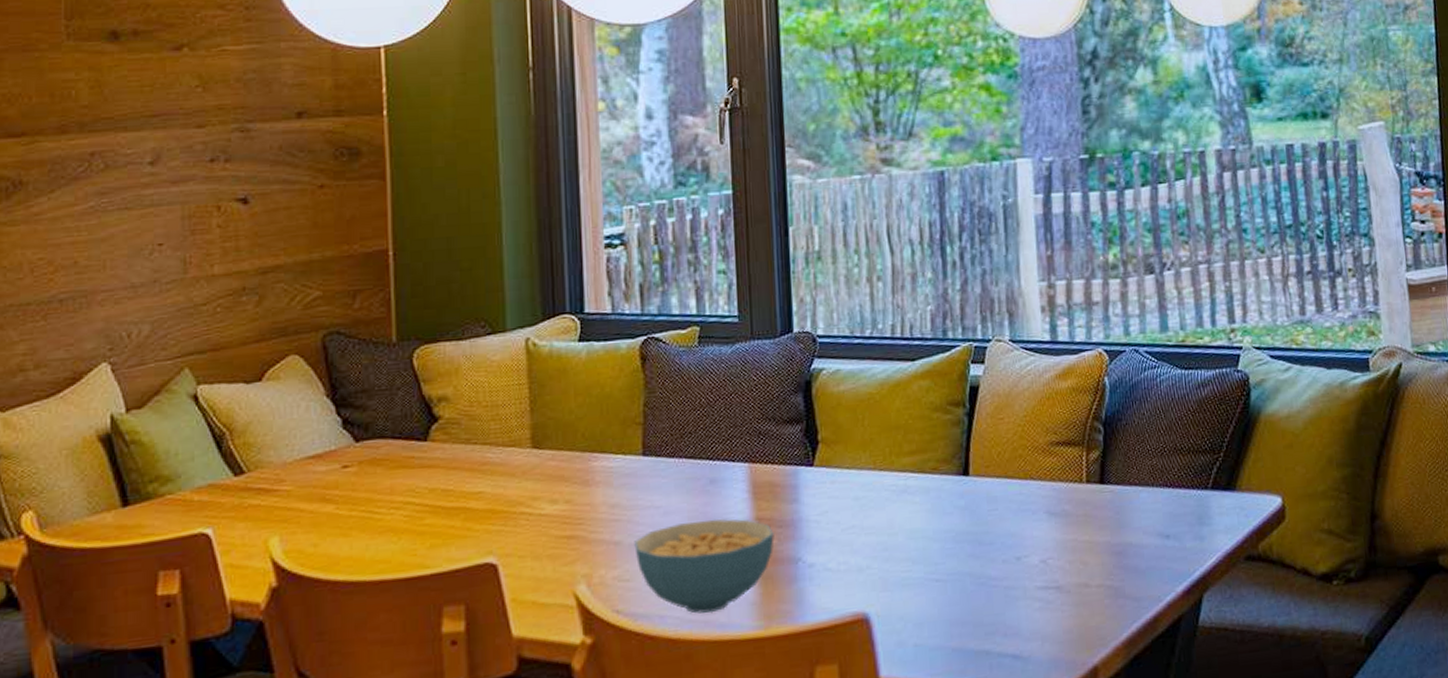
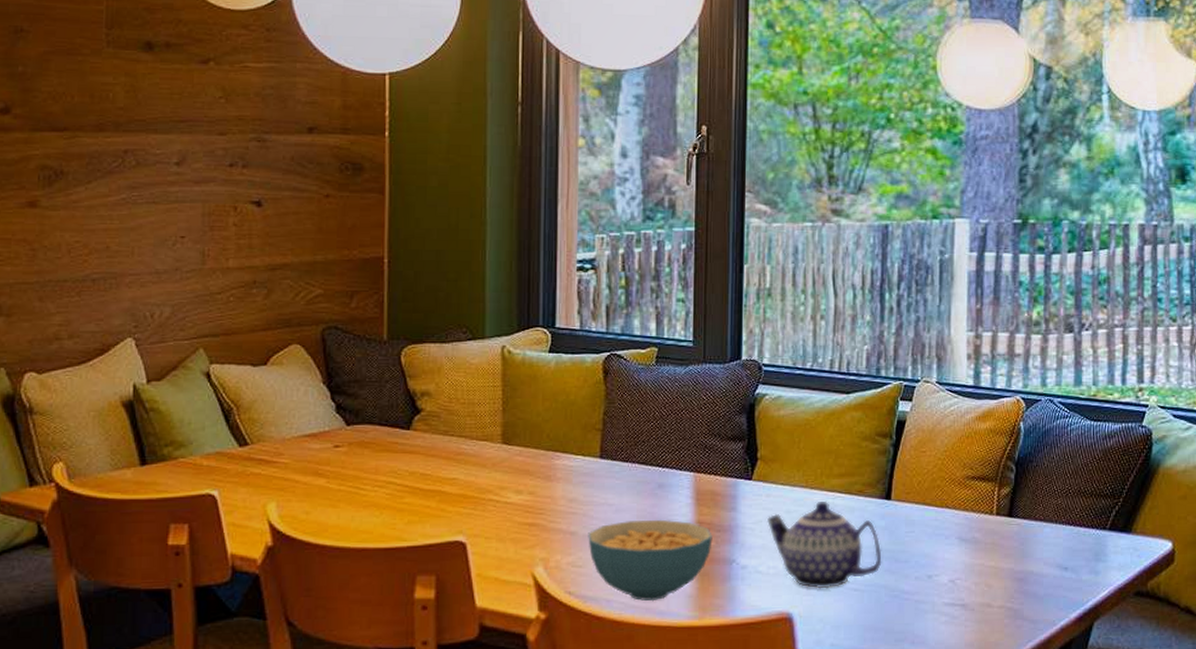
teapot: none [833,482,965,583] -> present [766,500,882,589]

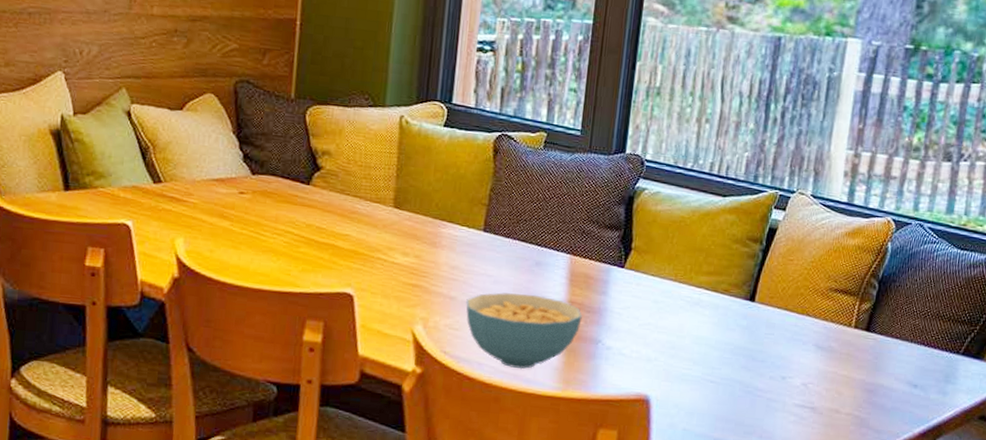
teapot: present [766,500,882,589] -> none [634,295,741,378]

